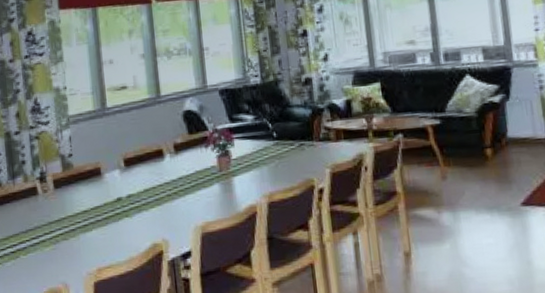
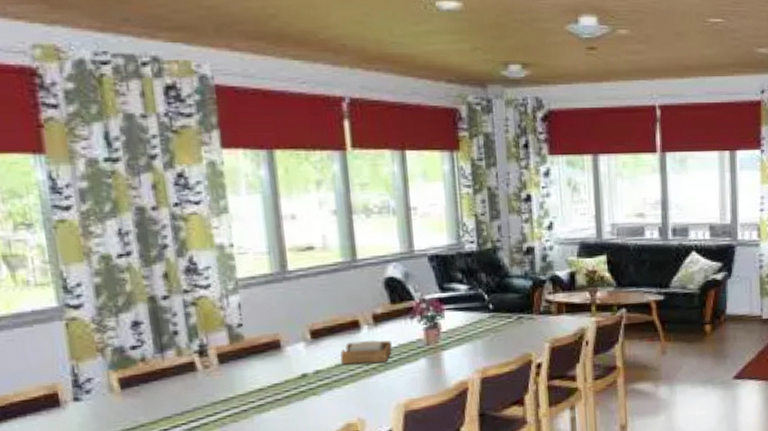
napkin holder: none [148,167,190,190] -> present [340,340,392,365]

